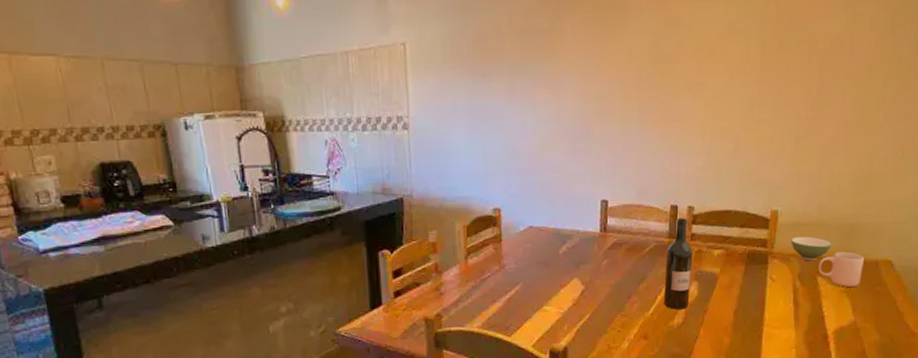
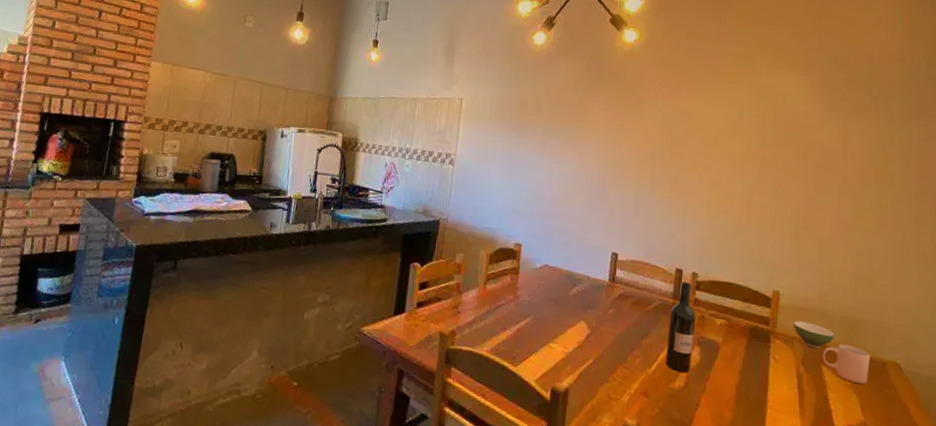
canister: none [92,170,125,214] -> present [199,158,221,193]

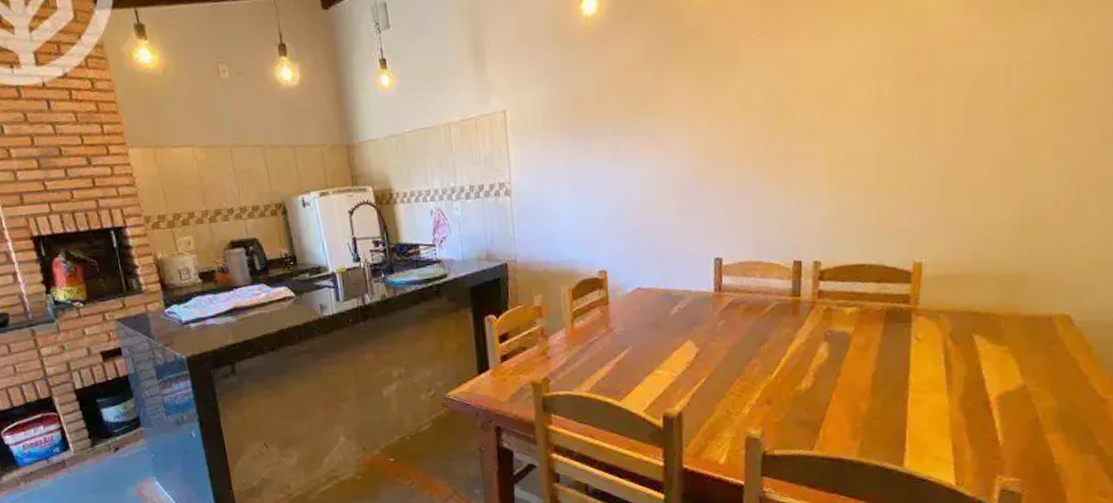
wine bottle: present [665,282,696,373] -> none [788,274,821,373]
bowl: present [792,320,836,349] -> none [938,290,992,318]
cup: present [823,344,871,385] -> none [975,306,1034,347]

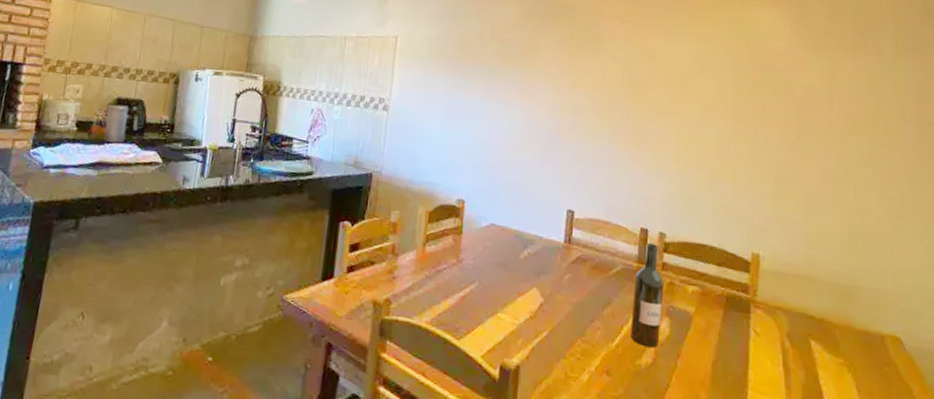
wine bottle: none [788,274,821,373] -> present [629,243,664,348]

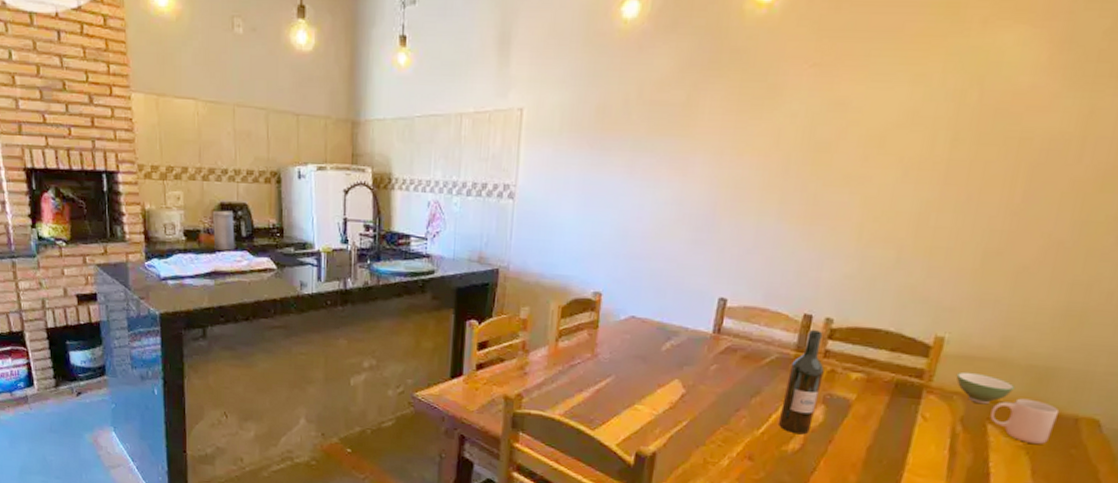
bowl: none [775,287,826,321] -> present [956,371,1016,405]
cup: none [811,314,867,363] -> present [990,398,1060,445]

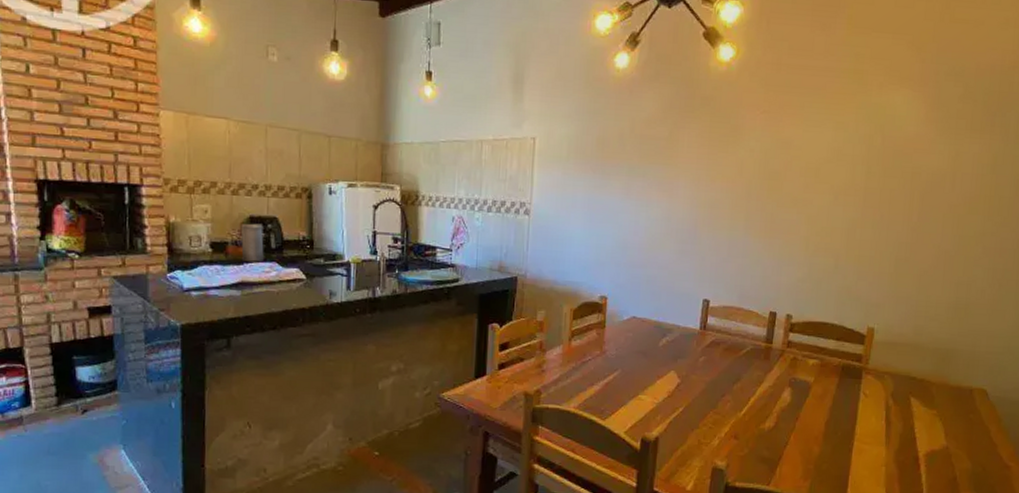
wine bottle: present [778,330,825,435] -> none [755,325,788,414]
bowl: present [956,371,1016,405] -> none [885,355,928,382]
cup: present [990,398,1060,445] -> none [912,375,959,412]

